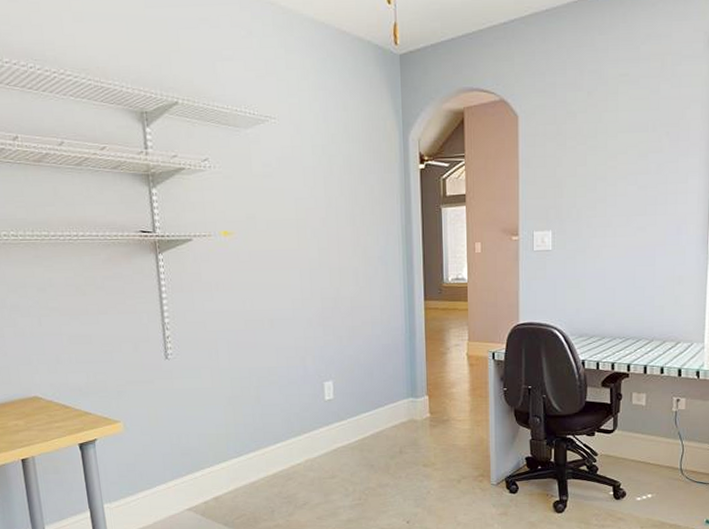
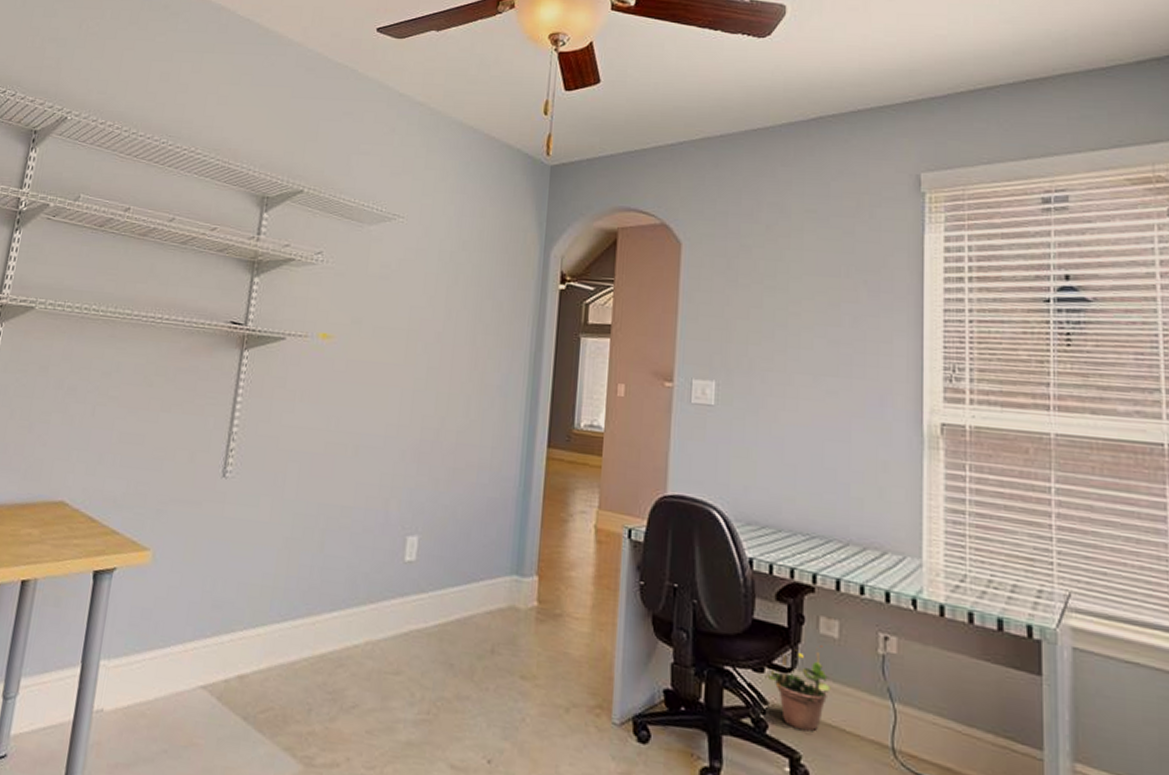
potted plant: none [595,412,640,468] -> present [765,645,831,732]

